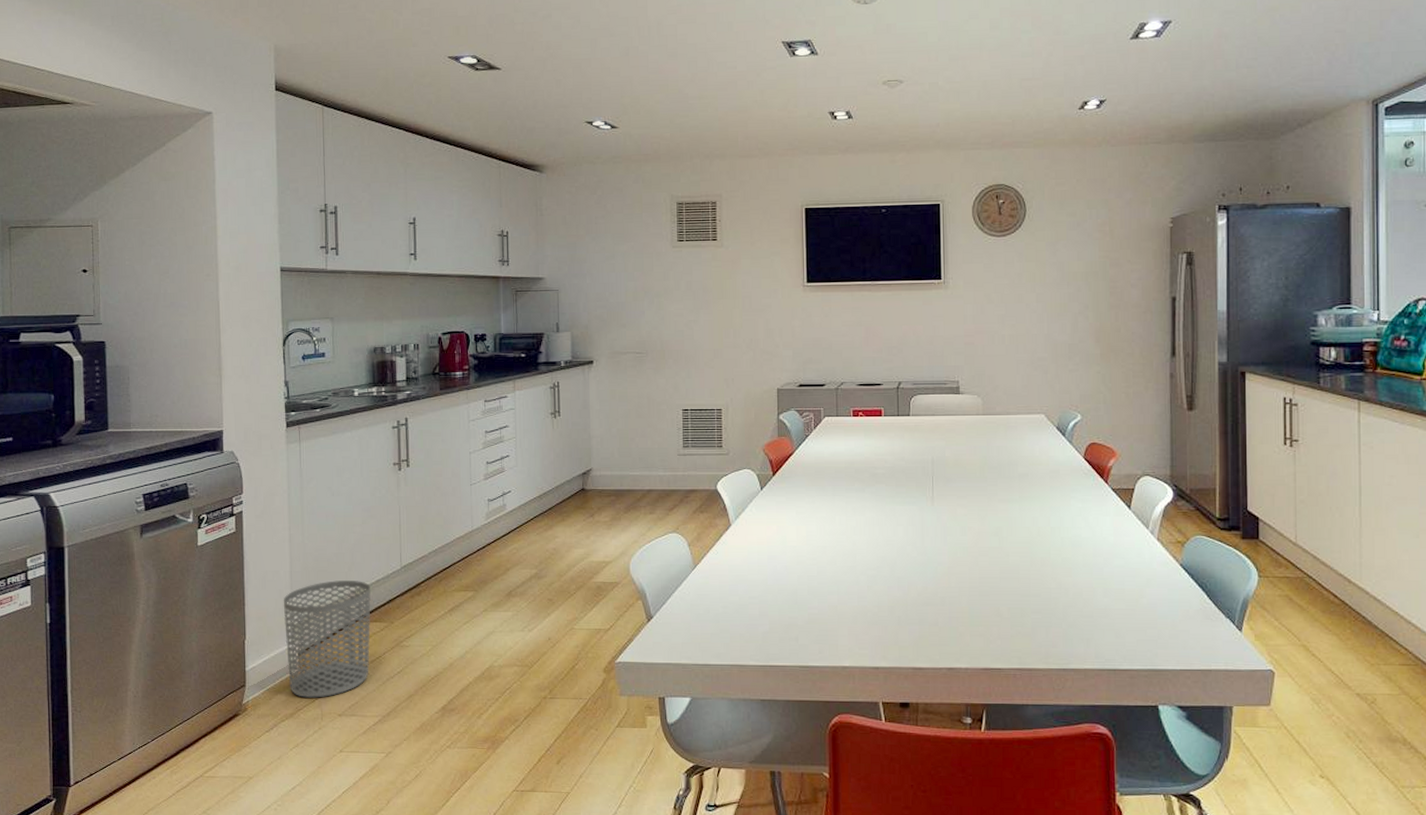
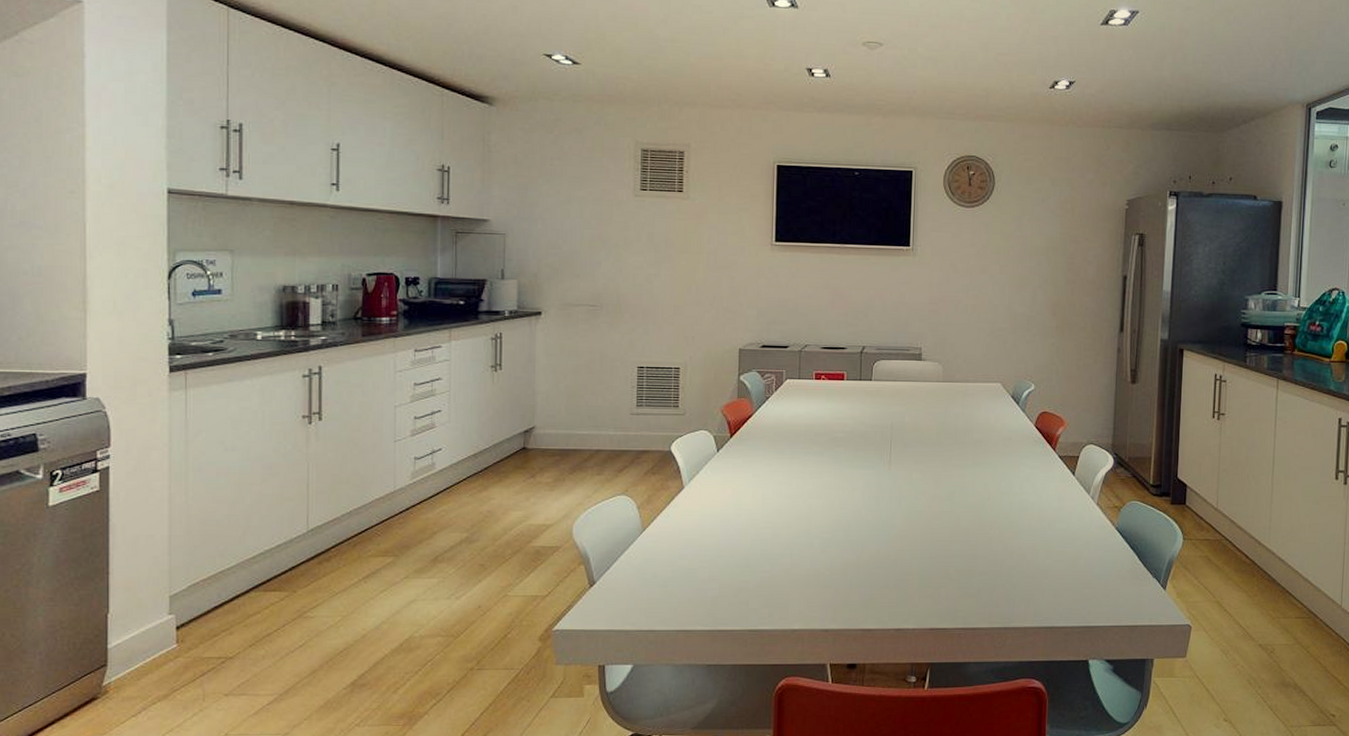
waste bin: present [283,580,372,698] -> none [158,546,271,677]

